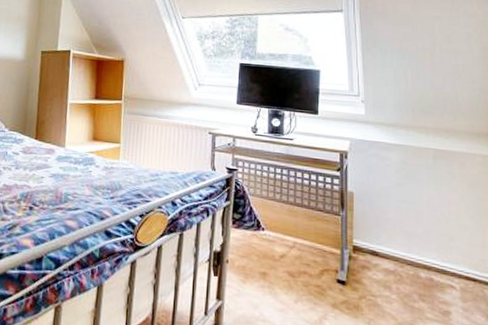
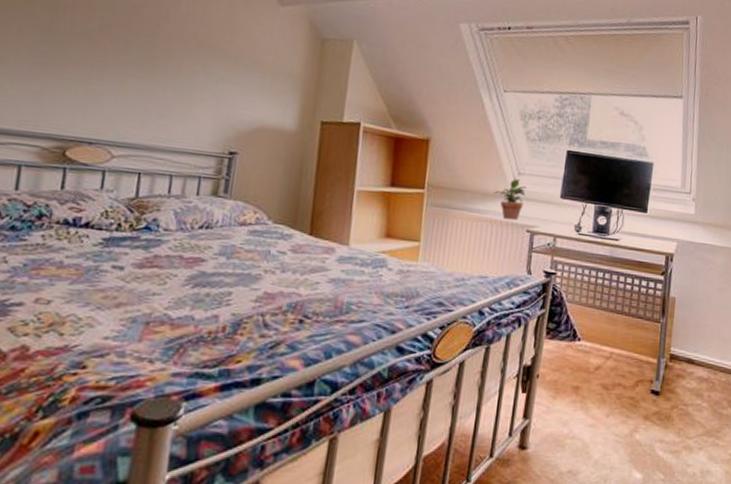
potted plant: none [178,89,206,125] -> present [493,179,527,221]

